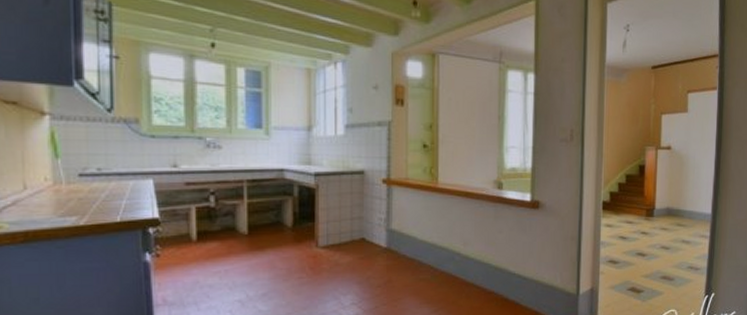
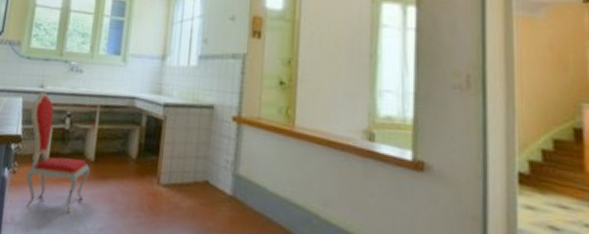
dining chair: none [166,172,244,288] -> present [26,92,90,213]

